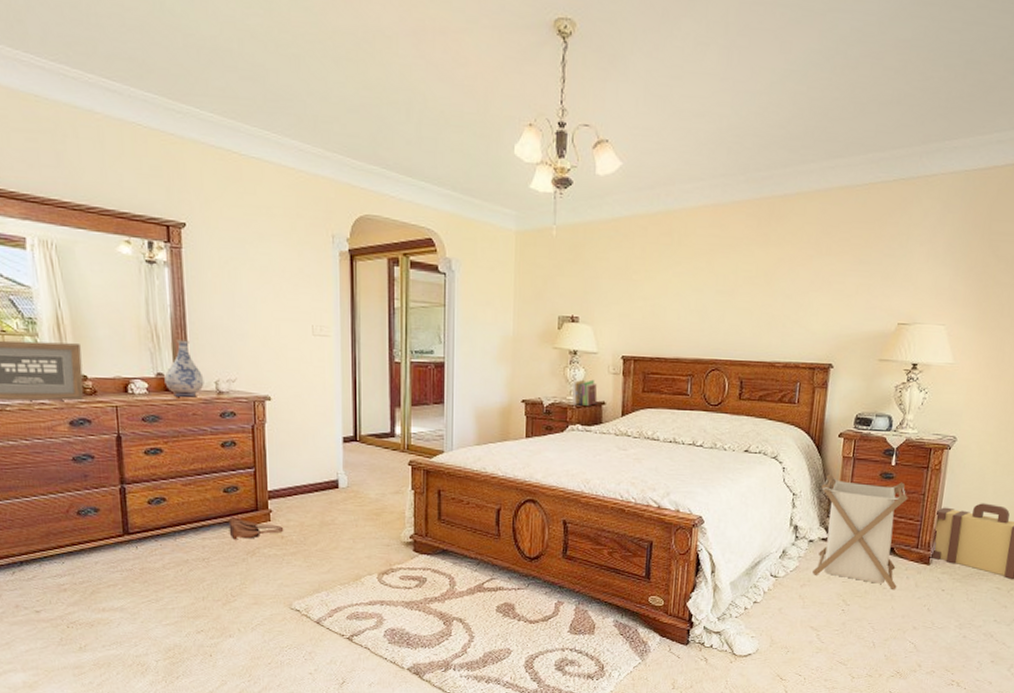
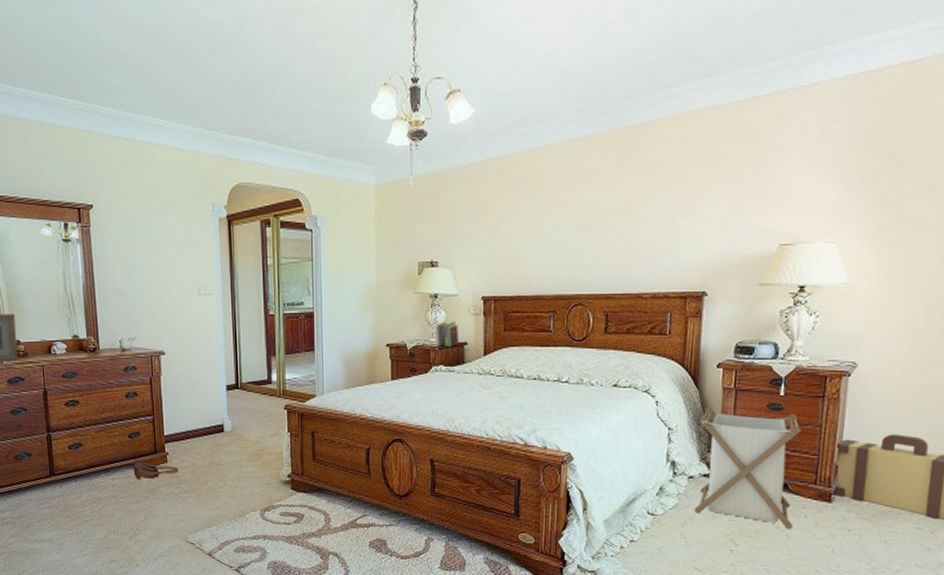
vase: present [164,340,204,398] -> none [79,306,111,356]

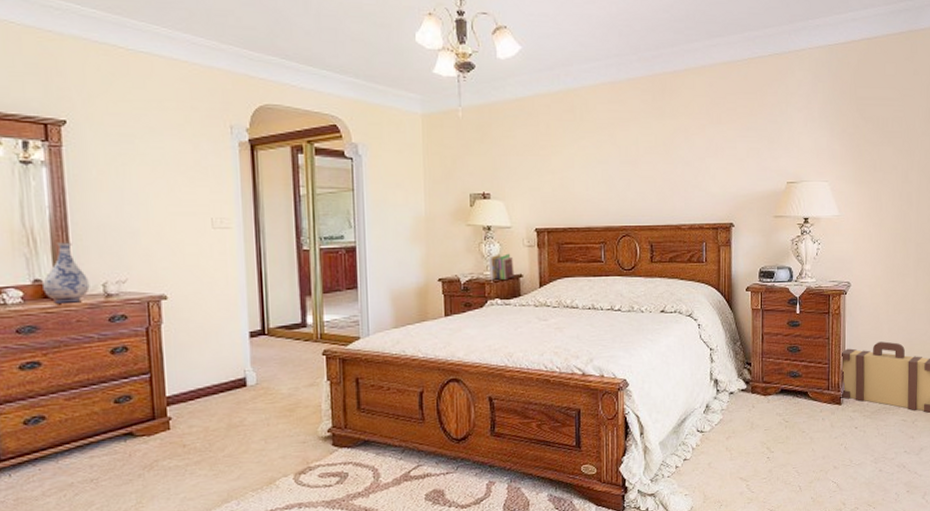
vase: none [79,306,111,356] -> present [42,242,90,305]
handbag: present [133,460,179,480] -> none [121,430,186,455]
laundry basket: present [694,406,802,529] -> none [735,326,815,432]

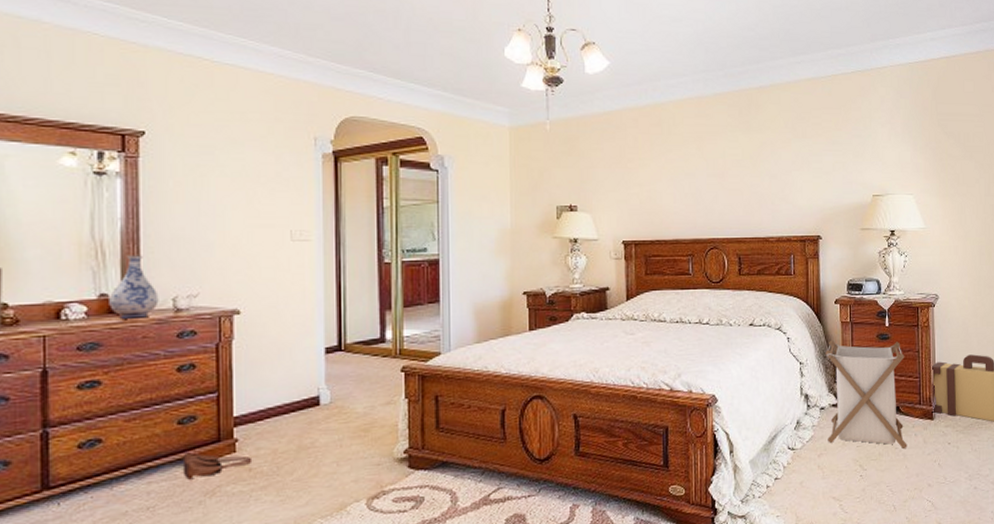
handbag: none [121,430,186,455] -> present [182,453,253,480]
books: present [488,253,515,280] -> none [574,266,601,293]
laundry basket: none [735,326,815,432] -> present [825,340,907,448]

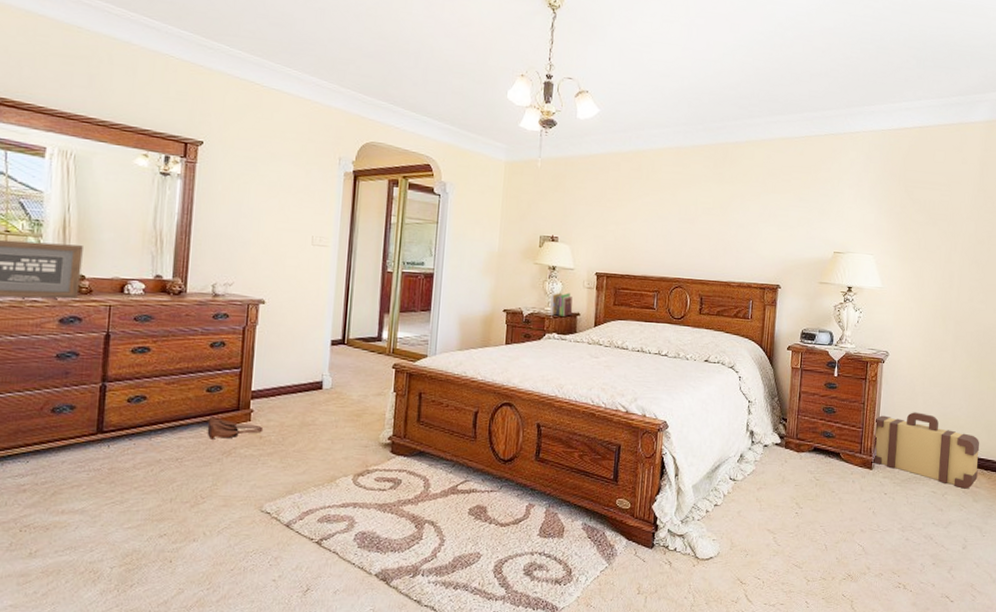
vase: present [109,255,159,320] -> none [162,245,202,300]
books: none [574,266,601,293] -> present [549,292,573,317]
laundry basket: present [825,340,907,448] -> none [768,383,850,493]

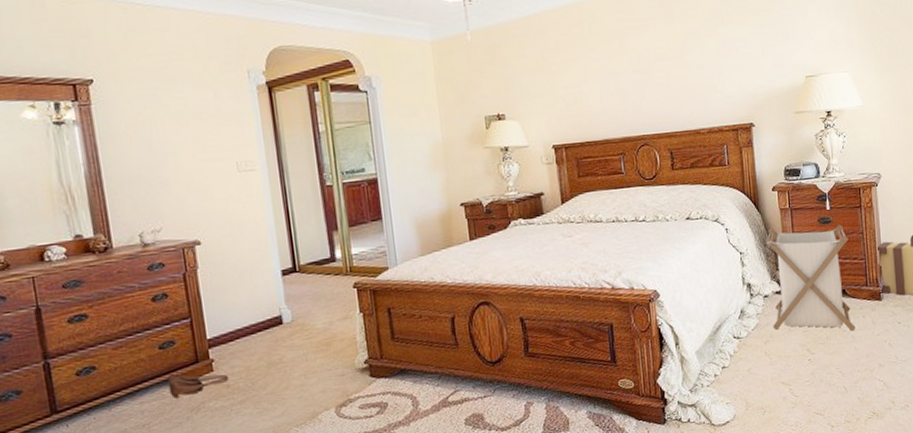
books: present [549,292,573,317] -> none [507,172,536,201]
laundry basket: none [768,383,850,493] -> present [765,224,856,331]

